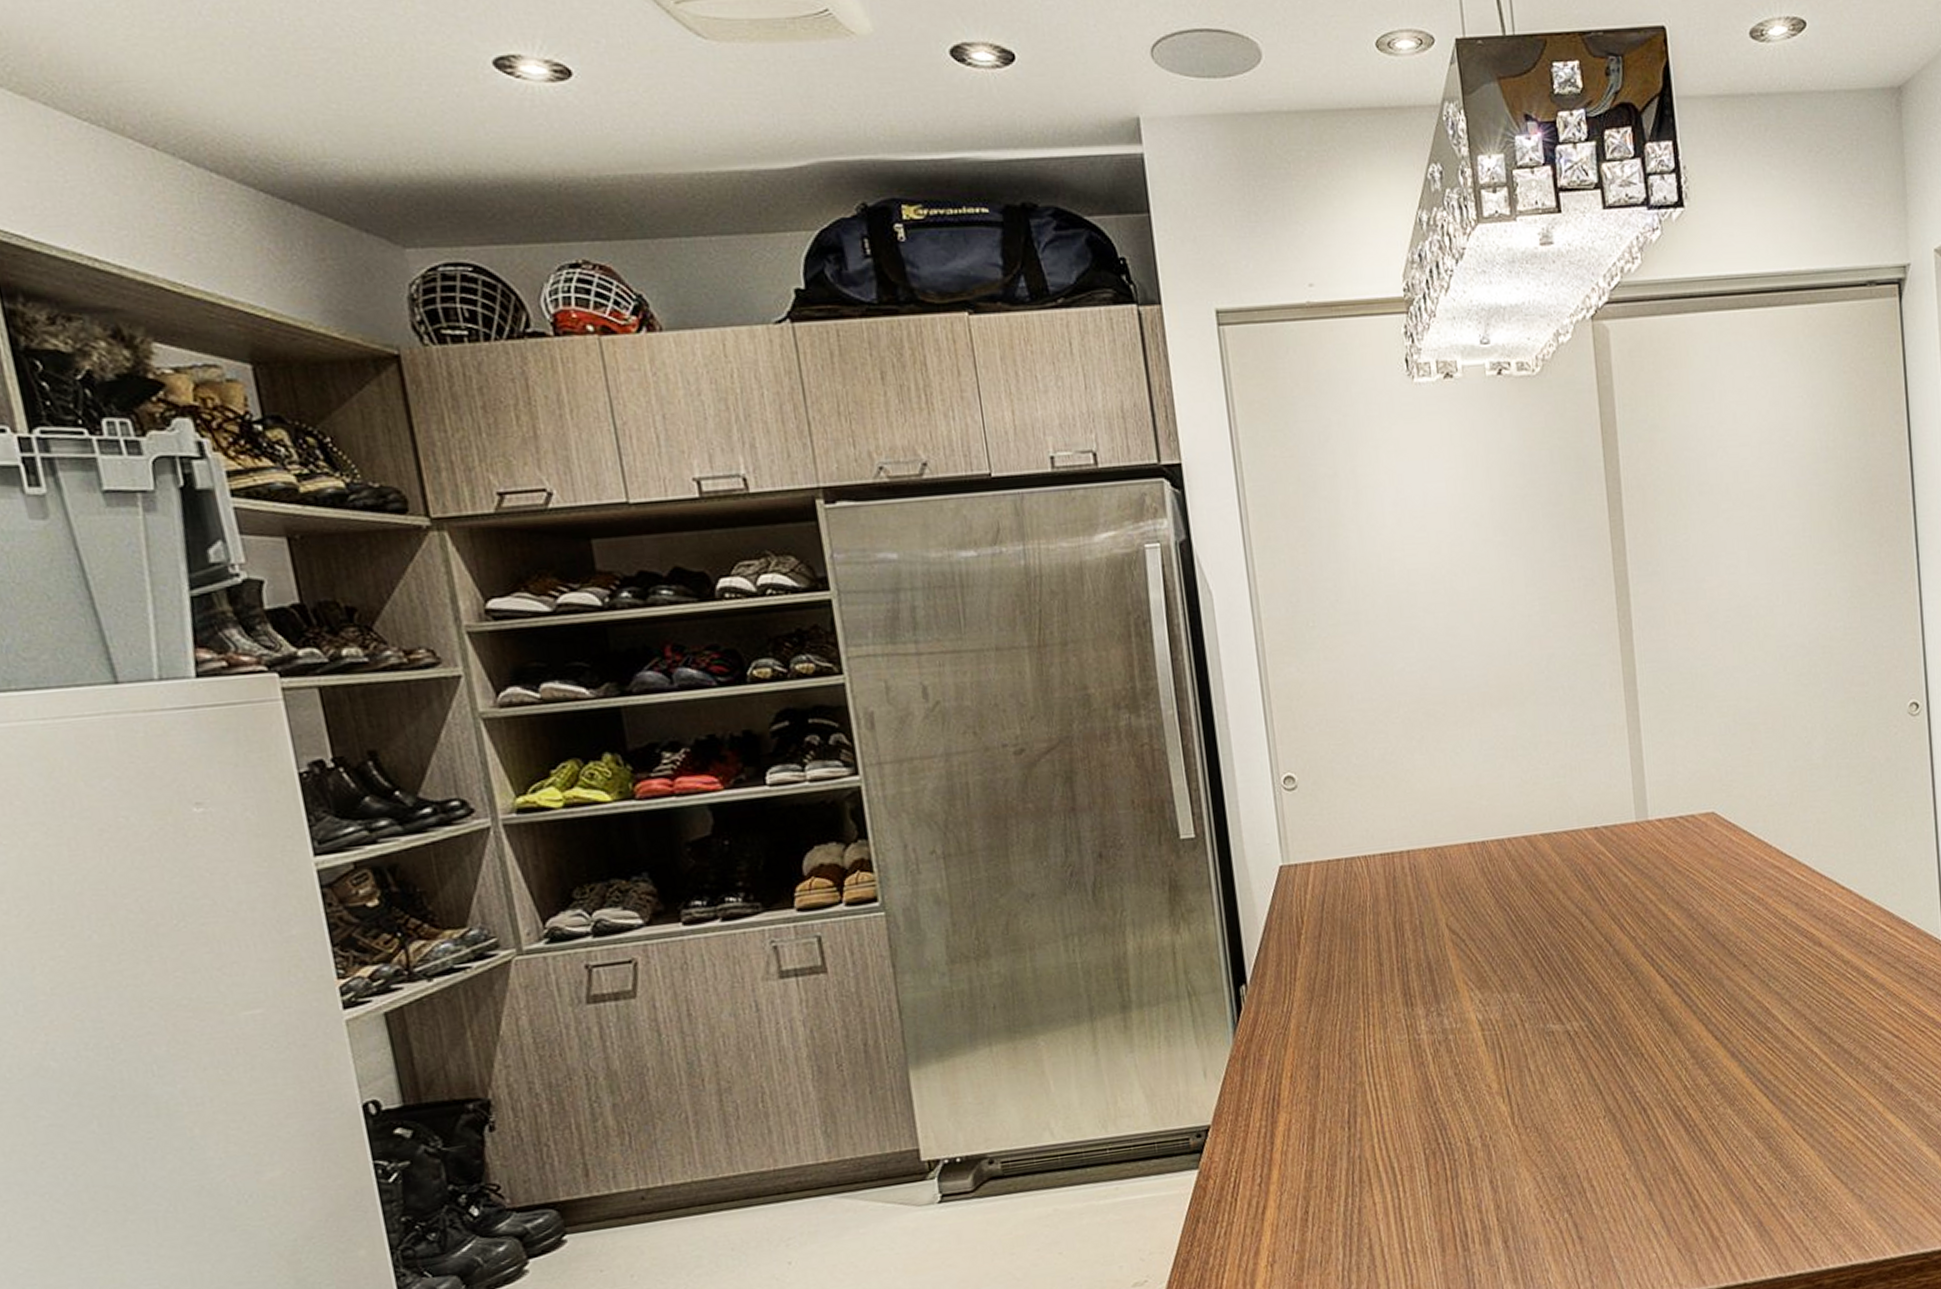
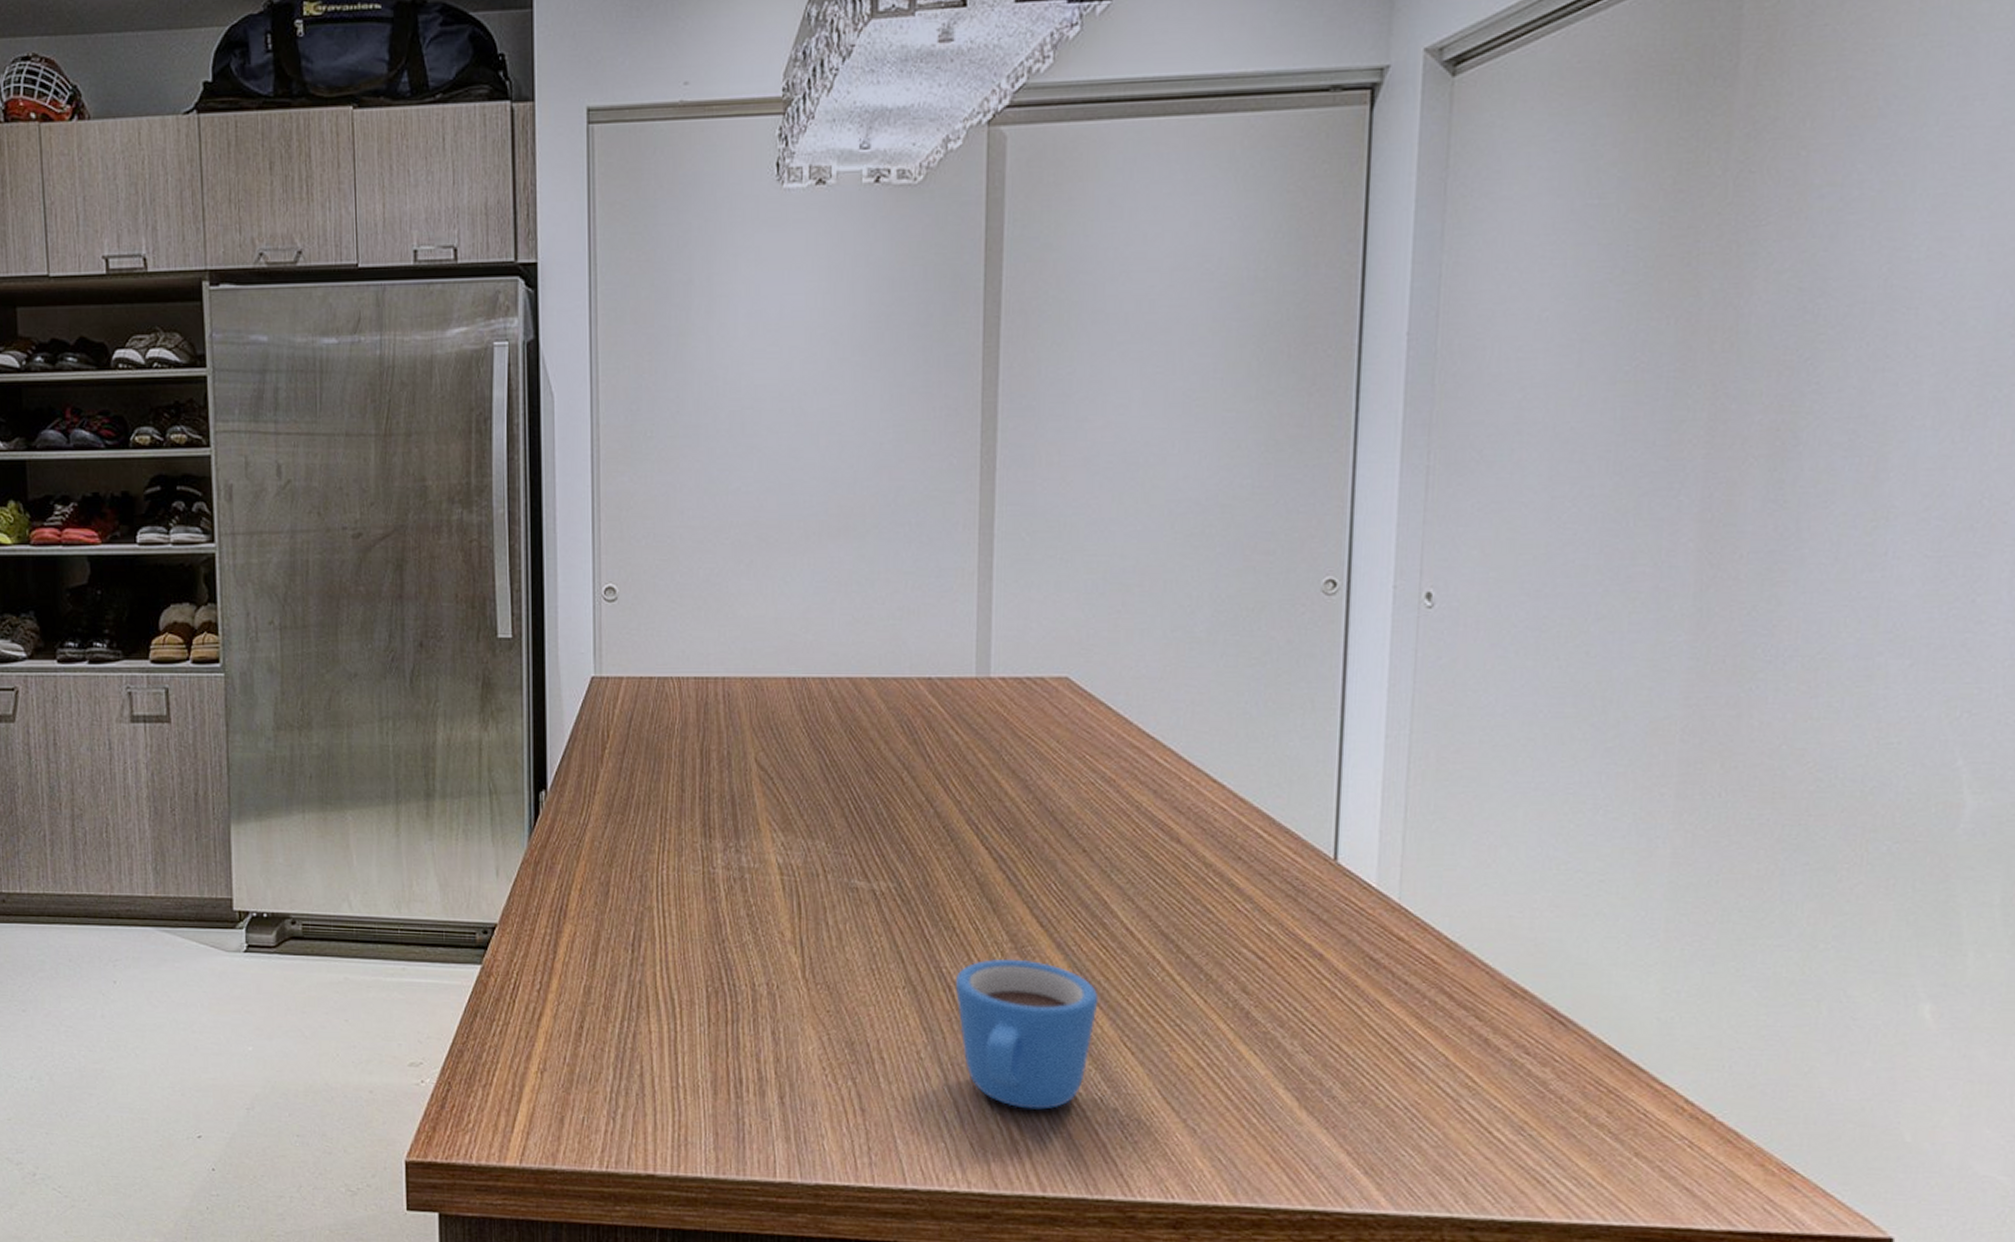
mug: none [1648,1071,1772,1208] -> present [955,959,1099,1110]

